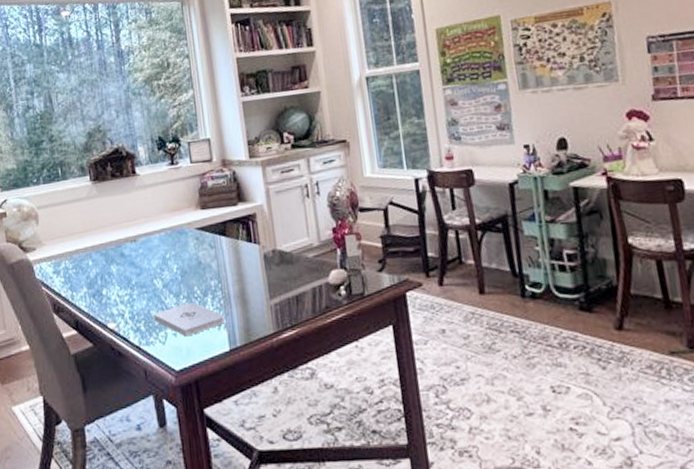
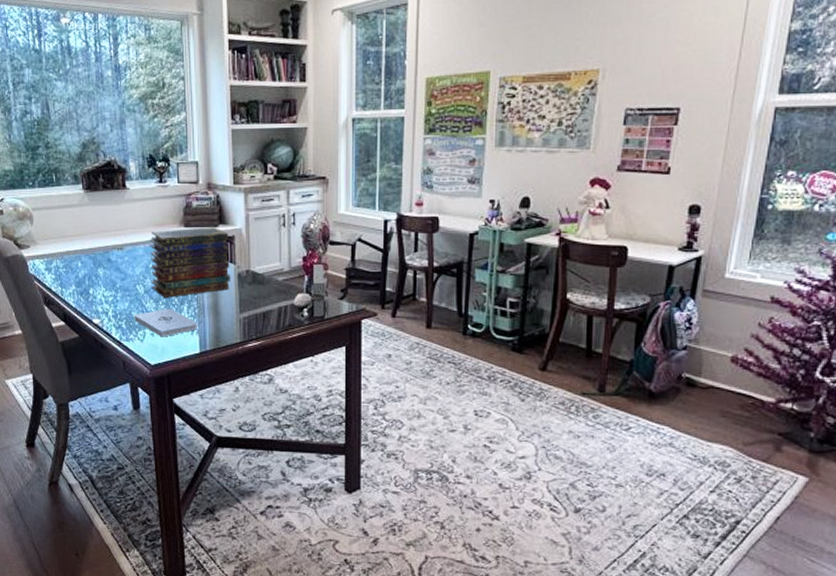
book stack: none [164,206,256,291] -> present [149,227,230,298]

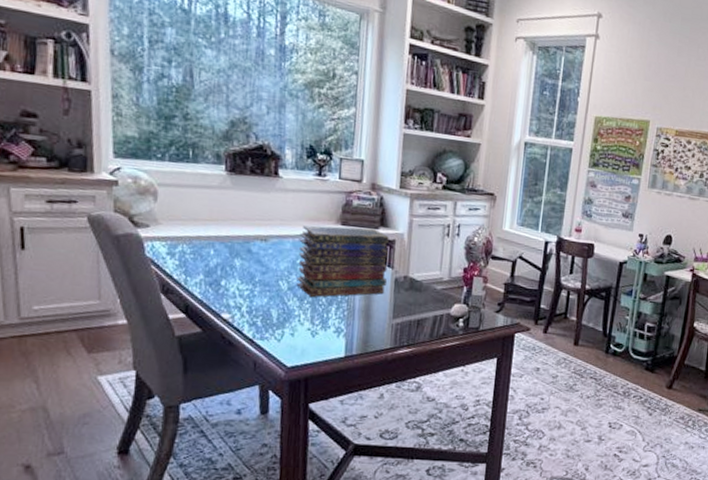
notepad: present [134,308,198,337] -> none [272,307,346,338]

